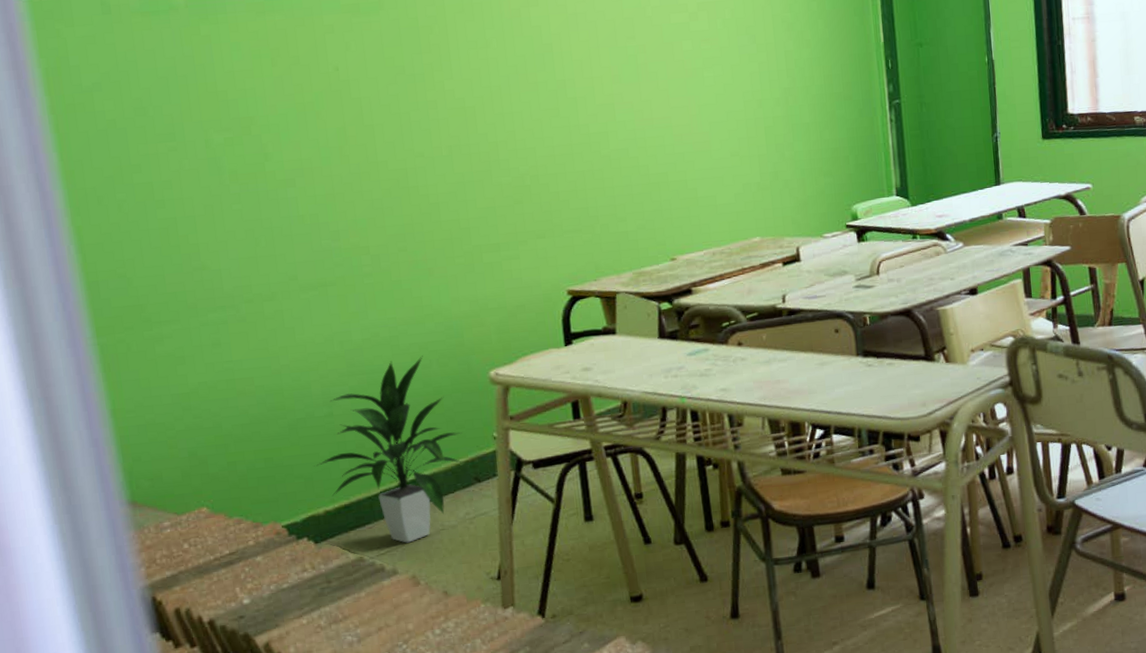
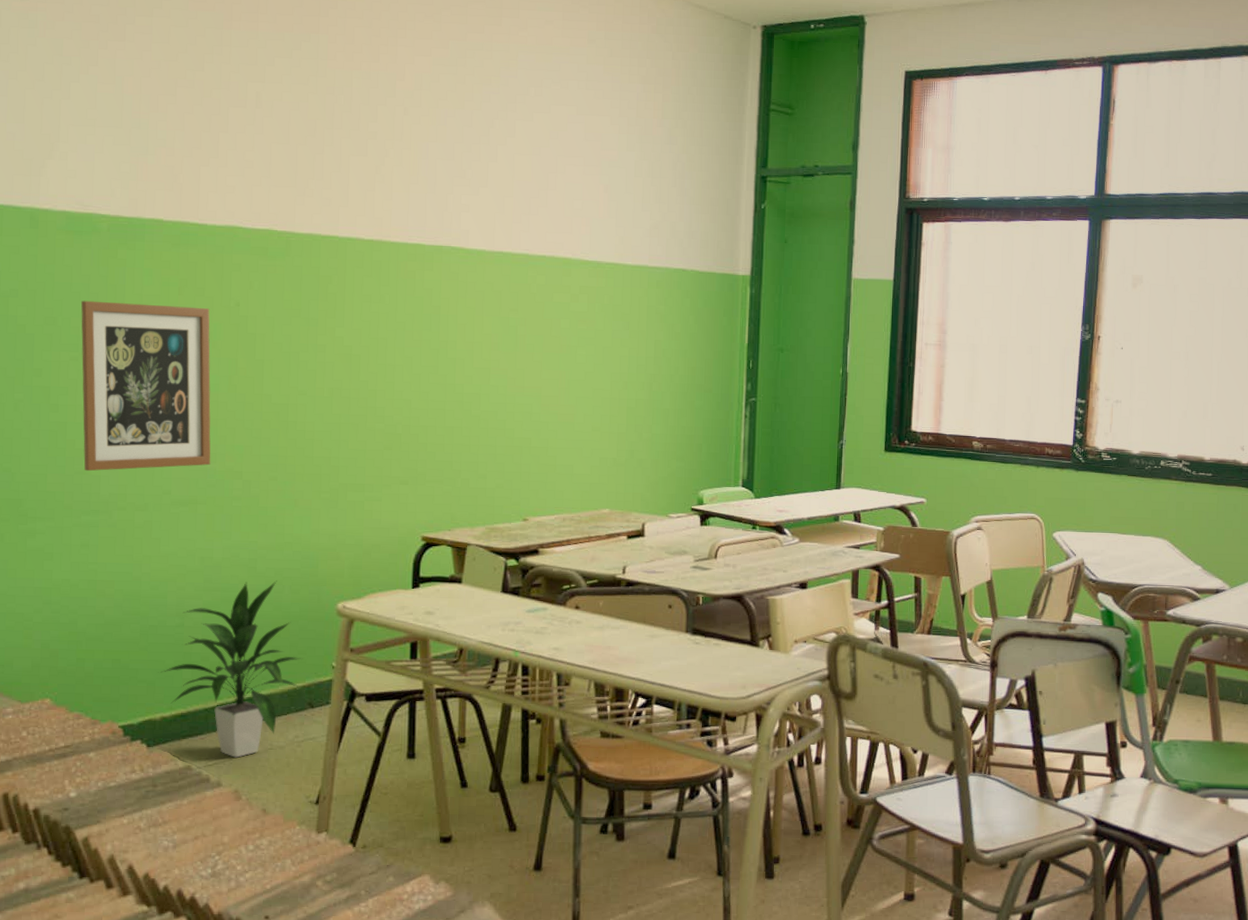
wall art: none [170,77,335,267] -> present [81,300,211,472]

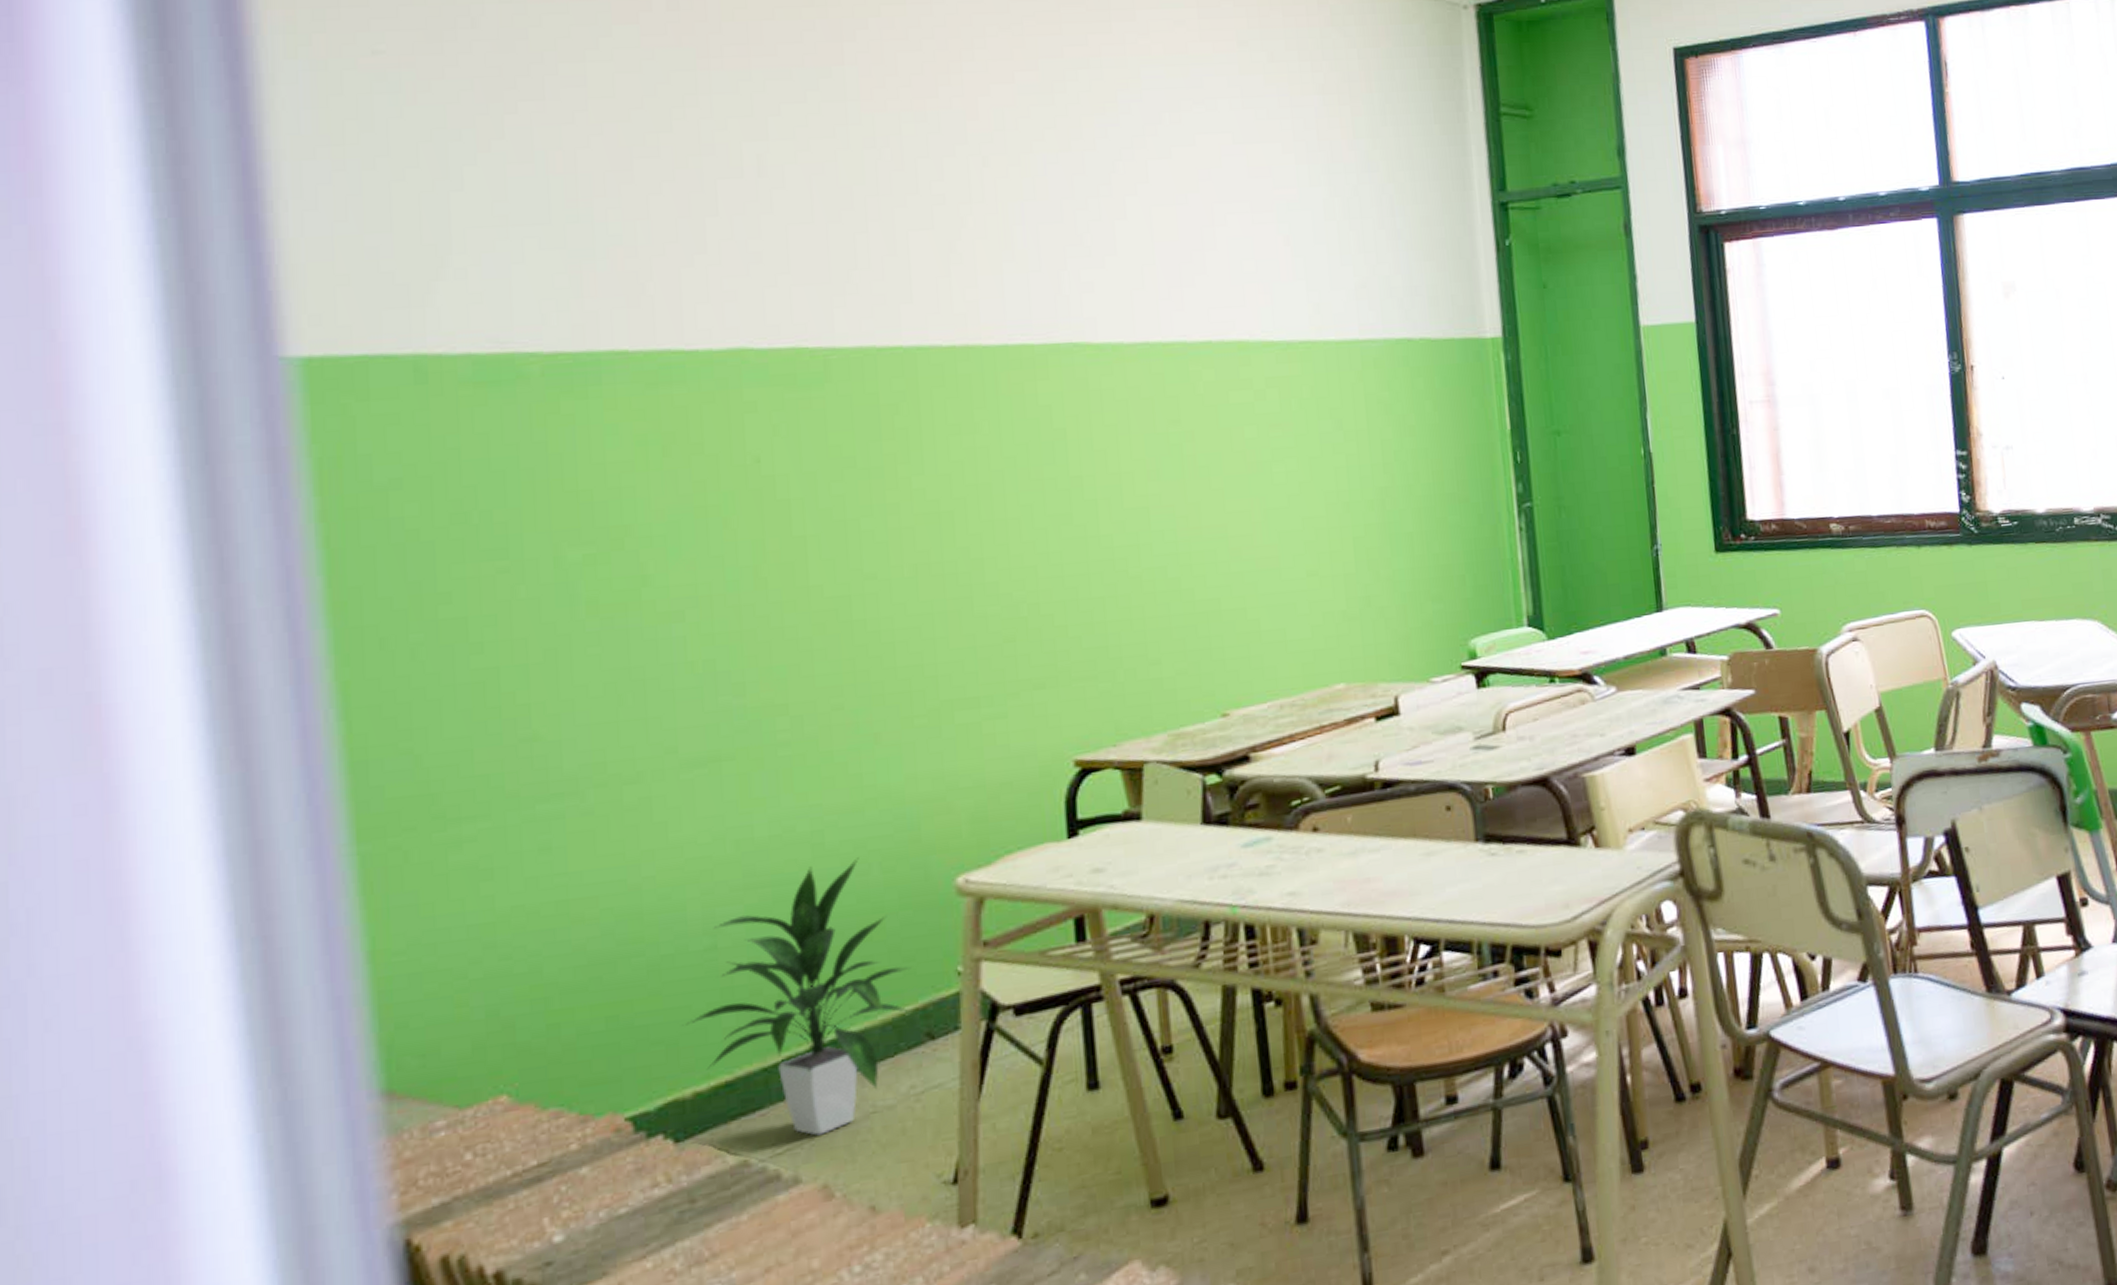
wall art: present [81,300,211,472] -> none [508,471,738,737]

